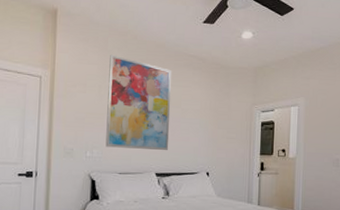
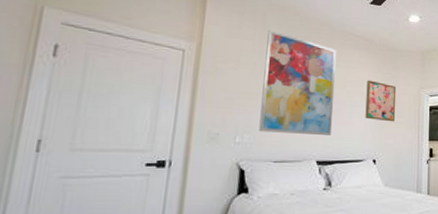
wall art: none [199,98,229,138] -> present [365,80,397,122]

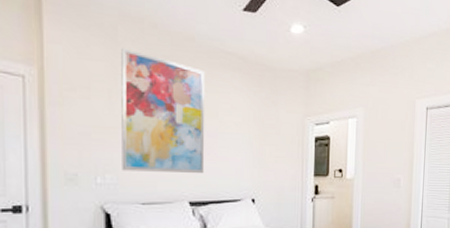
wall art: present [365,80,397,122] -> none [241,107,277,156]

